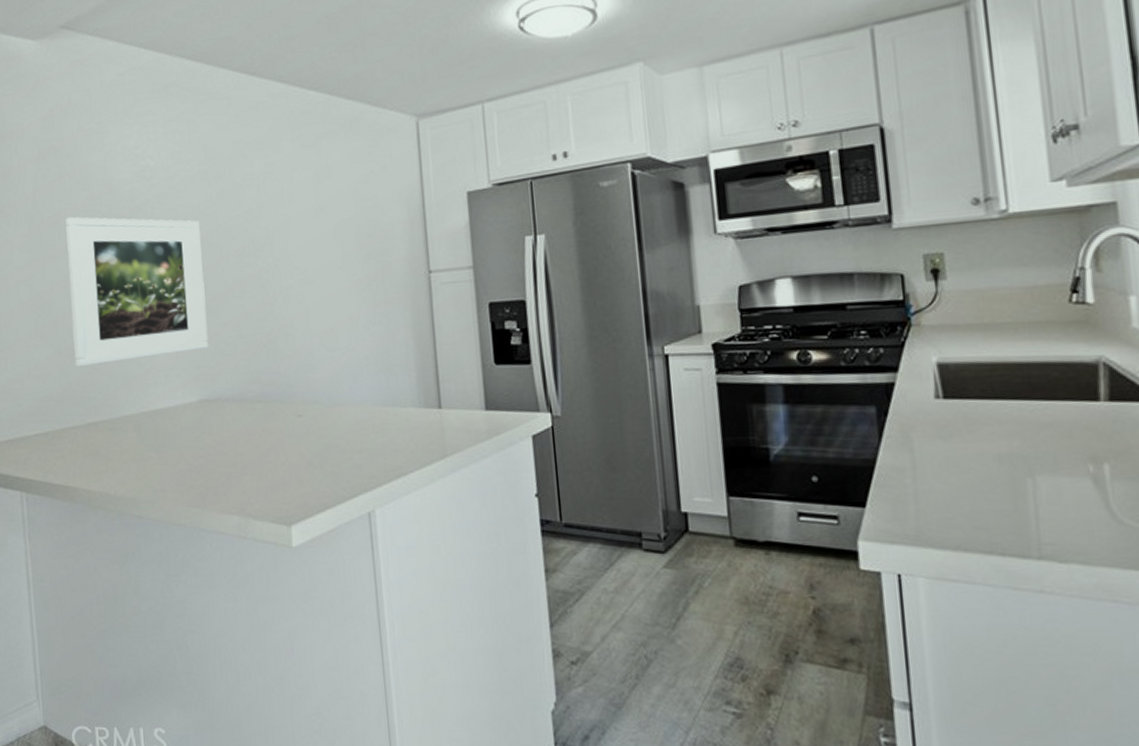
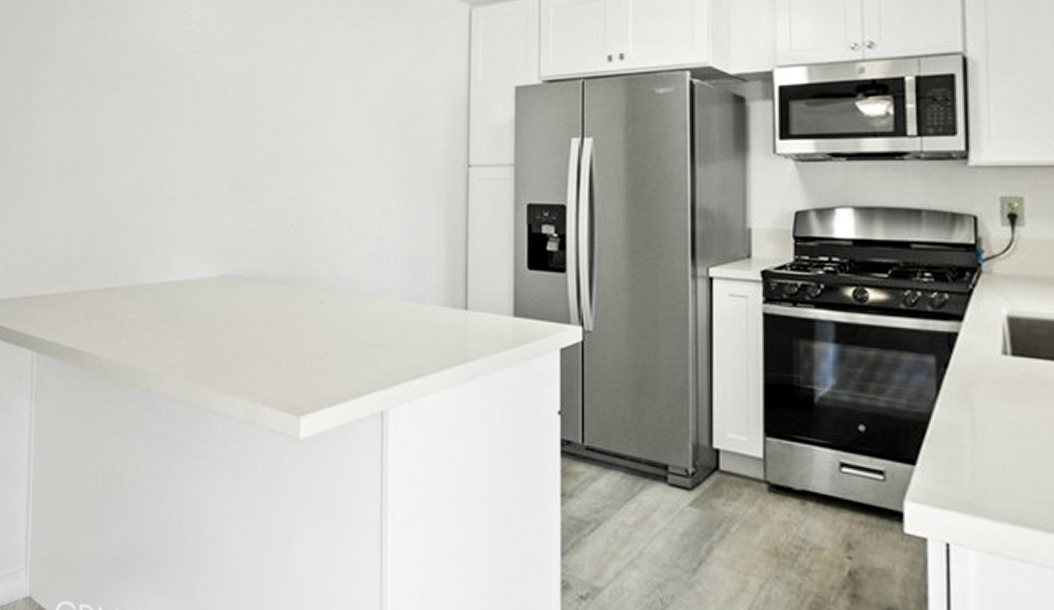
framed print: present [65,216,209,367] -> none [100,76,239,230]

